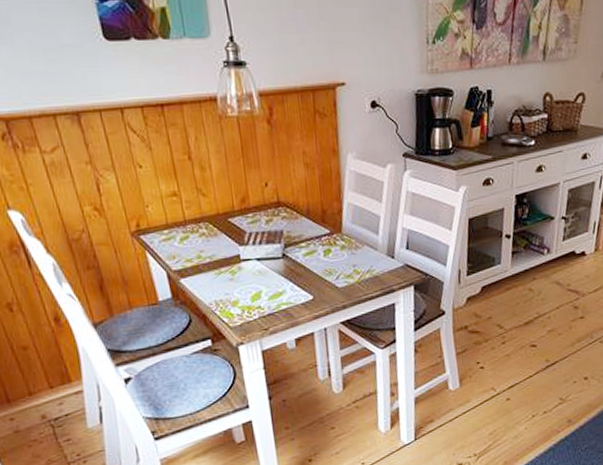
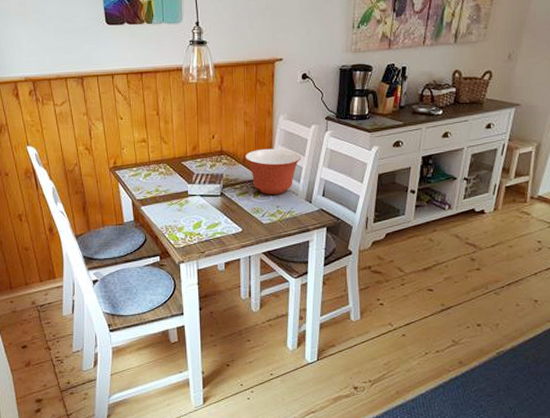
mixing bowl: none [309,194,379,252] -> present [246,148,302,194]

